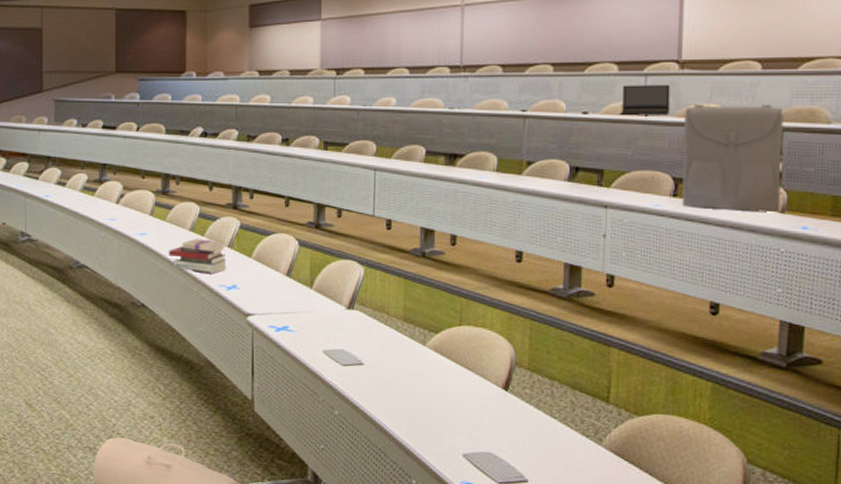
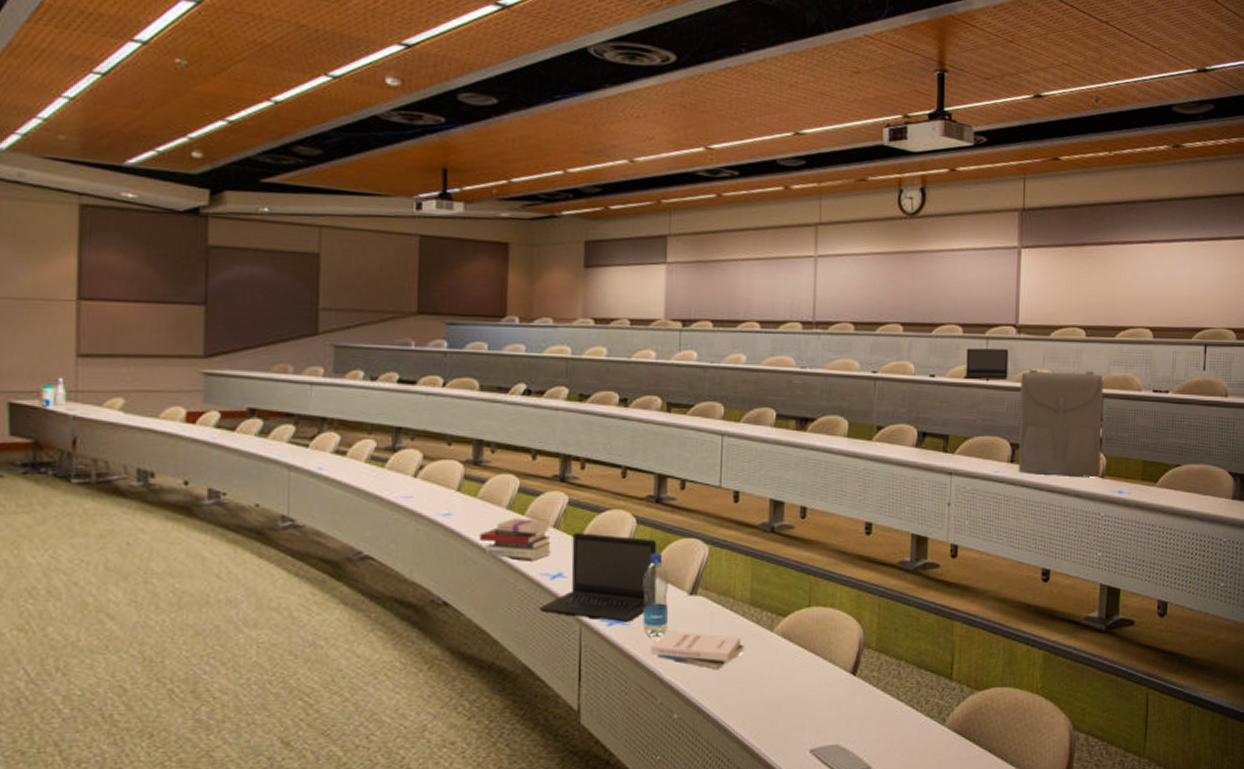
laptop: none [217,252,318,330] -> present [538,533,658,624]
bottle: none [306,271,329,344] -> present [643,552,669,637]
books: none [312,338,399,375] -> present [650,630,745,669]

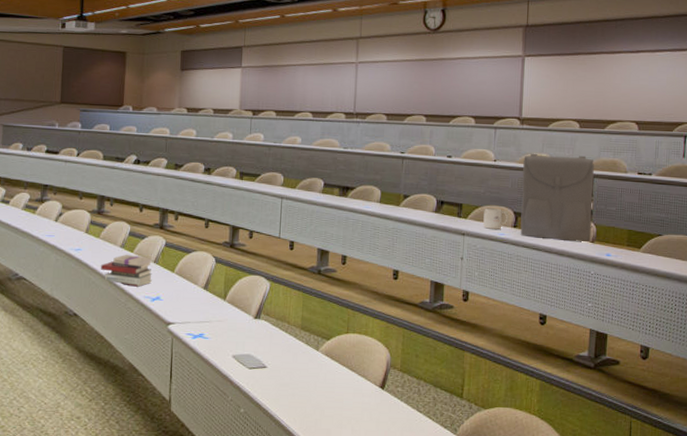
laptop: present [538,533,658,624] -> none [142,267,231,338]
bottle: present [643,552,669,637] -> none [219,285,239,349]
books: present [650,630,745,669] -> none [223,345,296,377]
laptop: present [963,348,1009,380] -> none [475,135,513,161]
mug: none [974,439,1004,466] -> present [483,208,509,229]

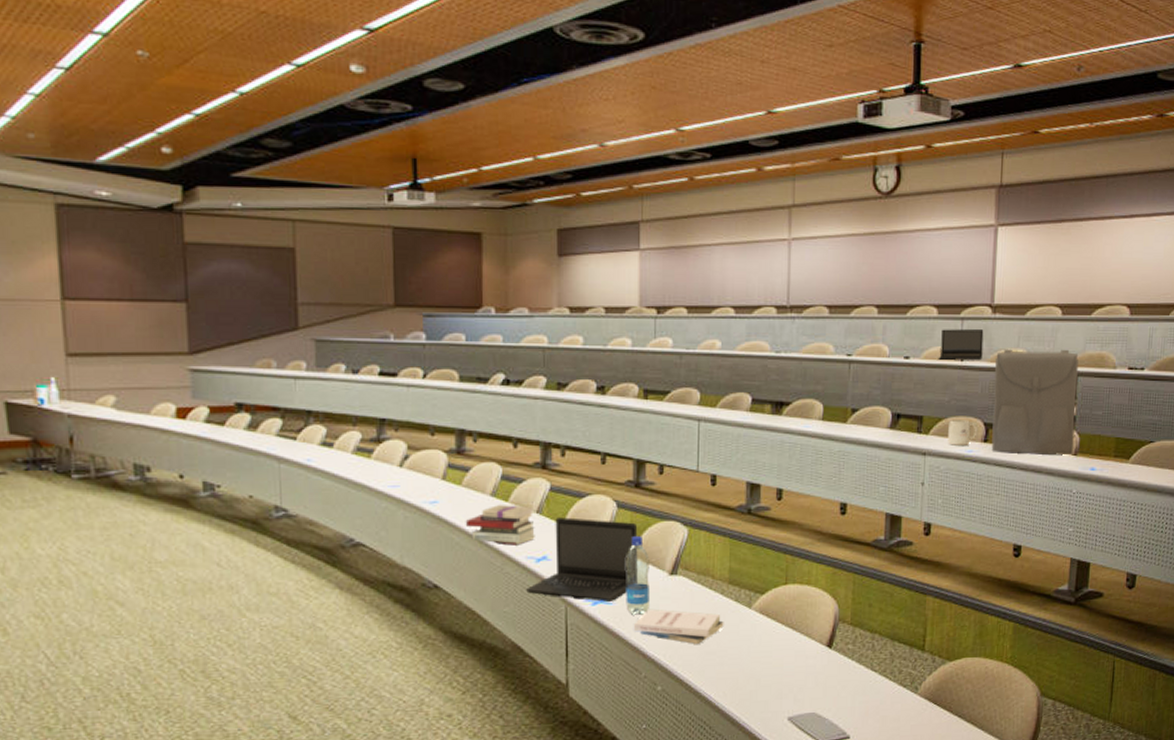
laptop: none [142,267,231,338] -> present [525,517,638,603]
bottle: none [219,285,239,349] -> present [626,535,651,615]
books: none [223,345,296,377] -> present [633,609,724,644]
laptop: none [475,135,513,161] -> present [938,329,984,360]

